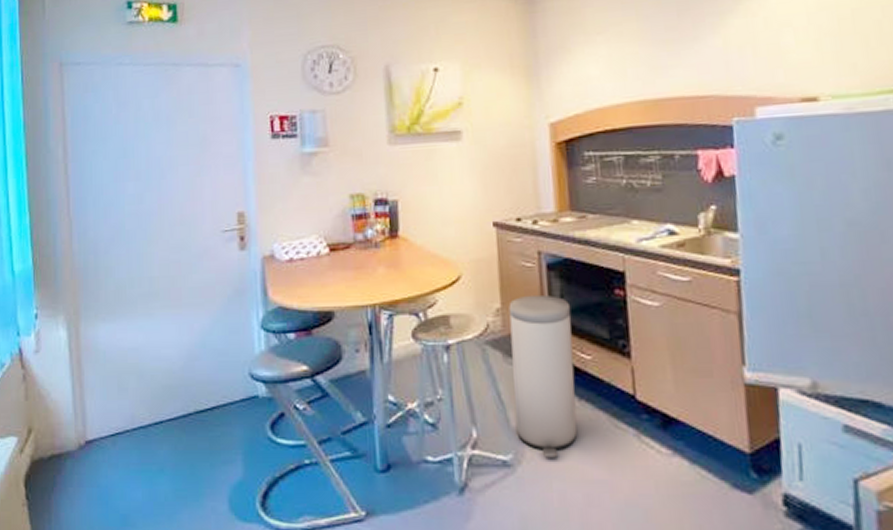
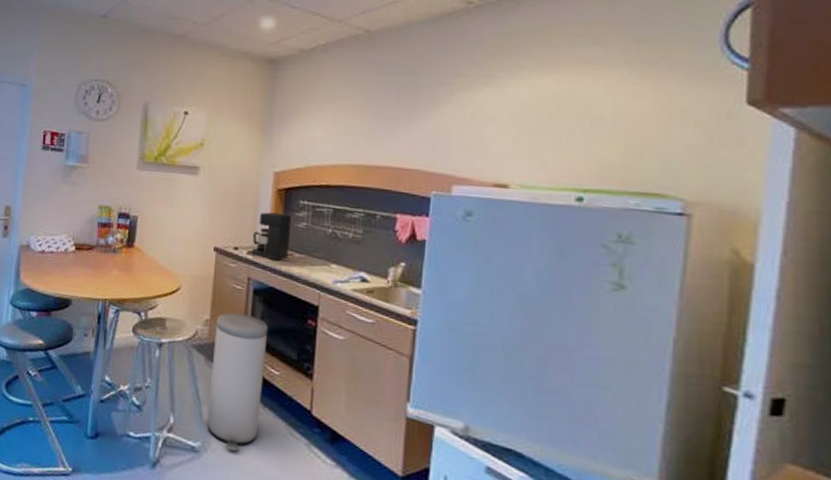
coffee maker: none [535,169,581,227] -> present [251,212,291,261]

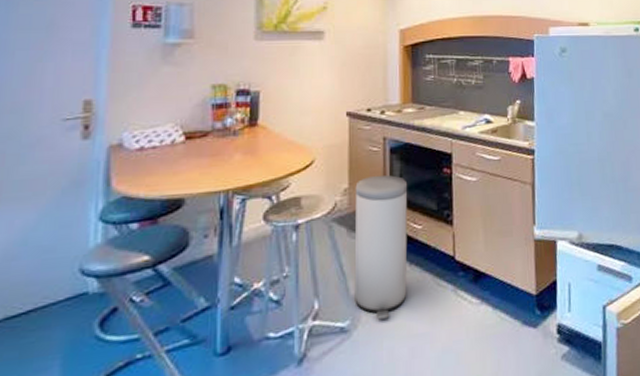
coffee maker: present [251,212,291,261] -> none [384,69,420,116]

